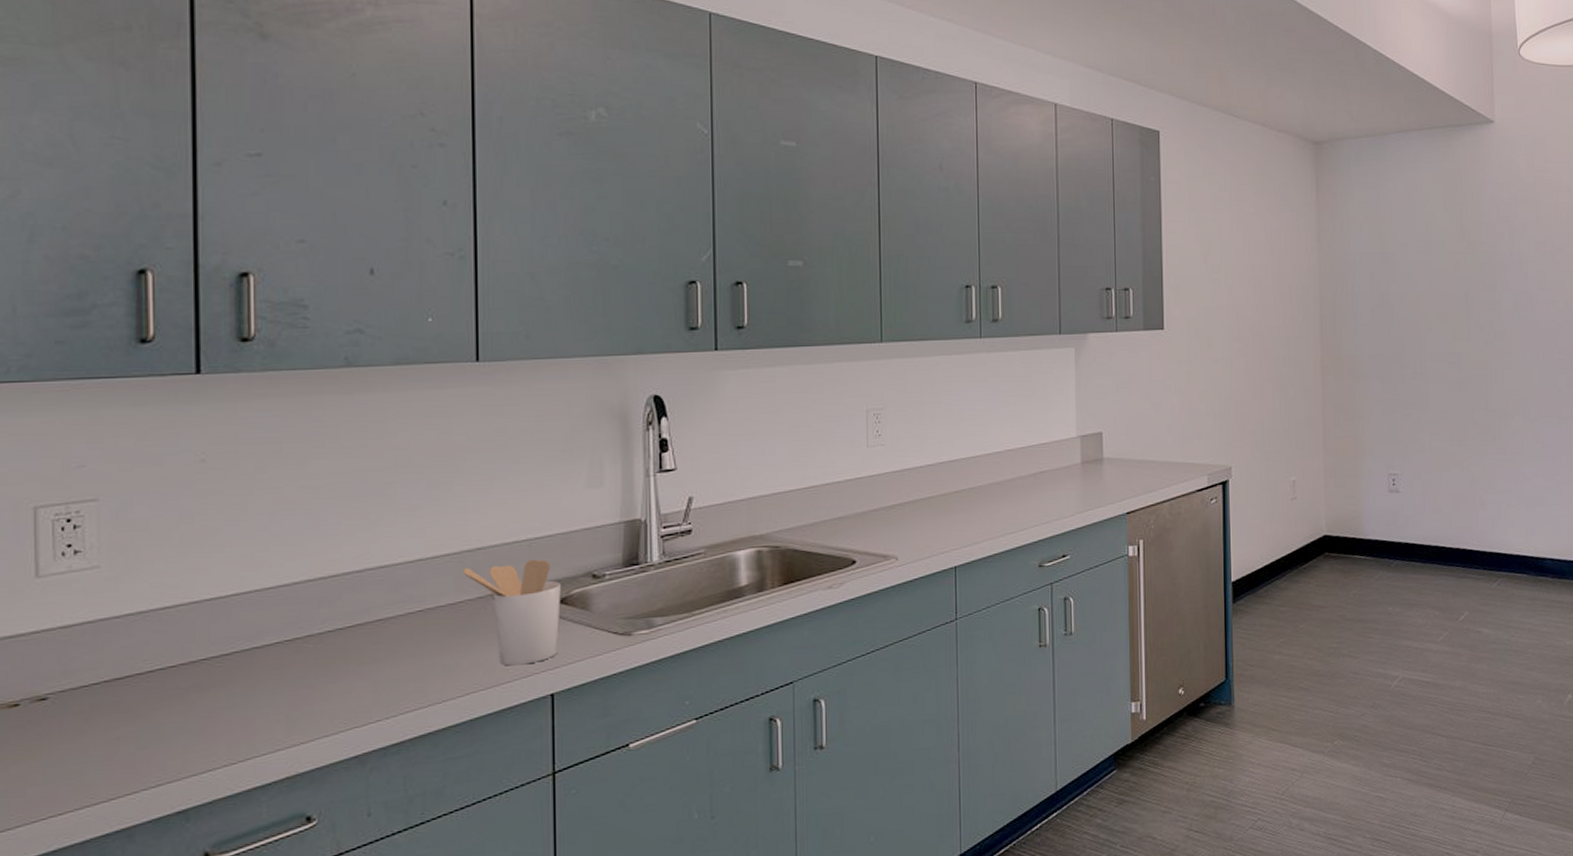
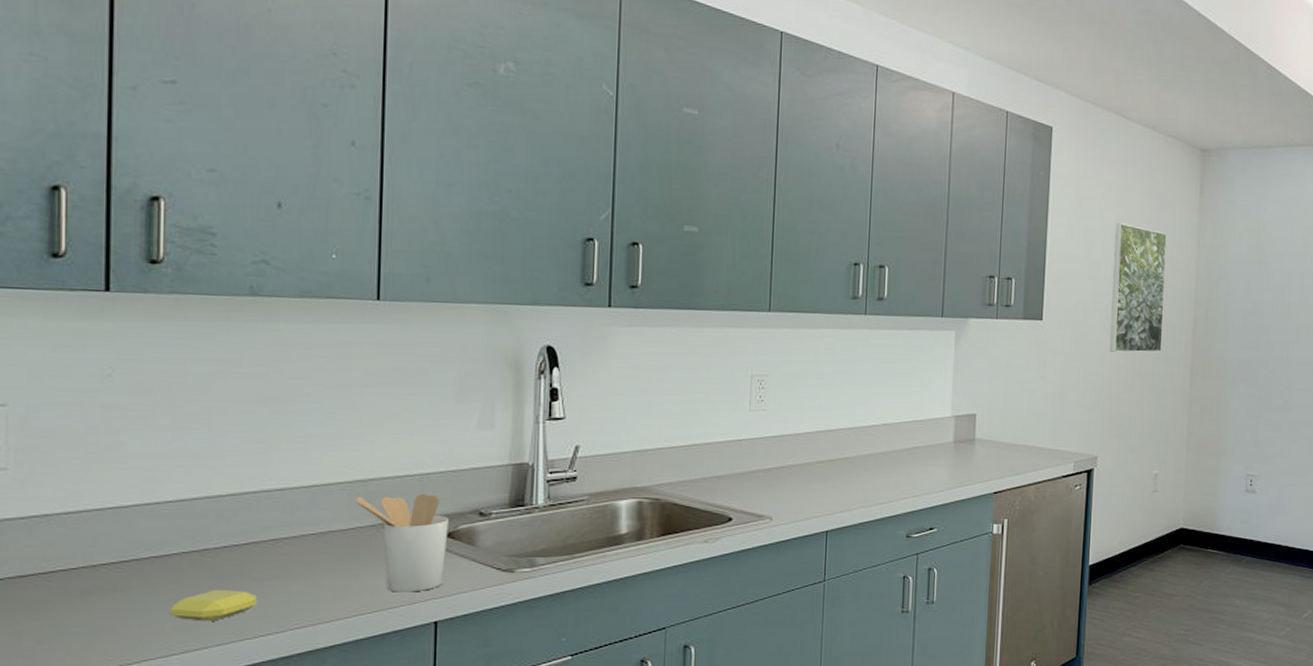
soap bar: none [274,676,364,712] -> present [170,589,257,621]
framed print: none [1231,224,1290,357] -> present [1109,223,1167,353]

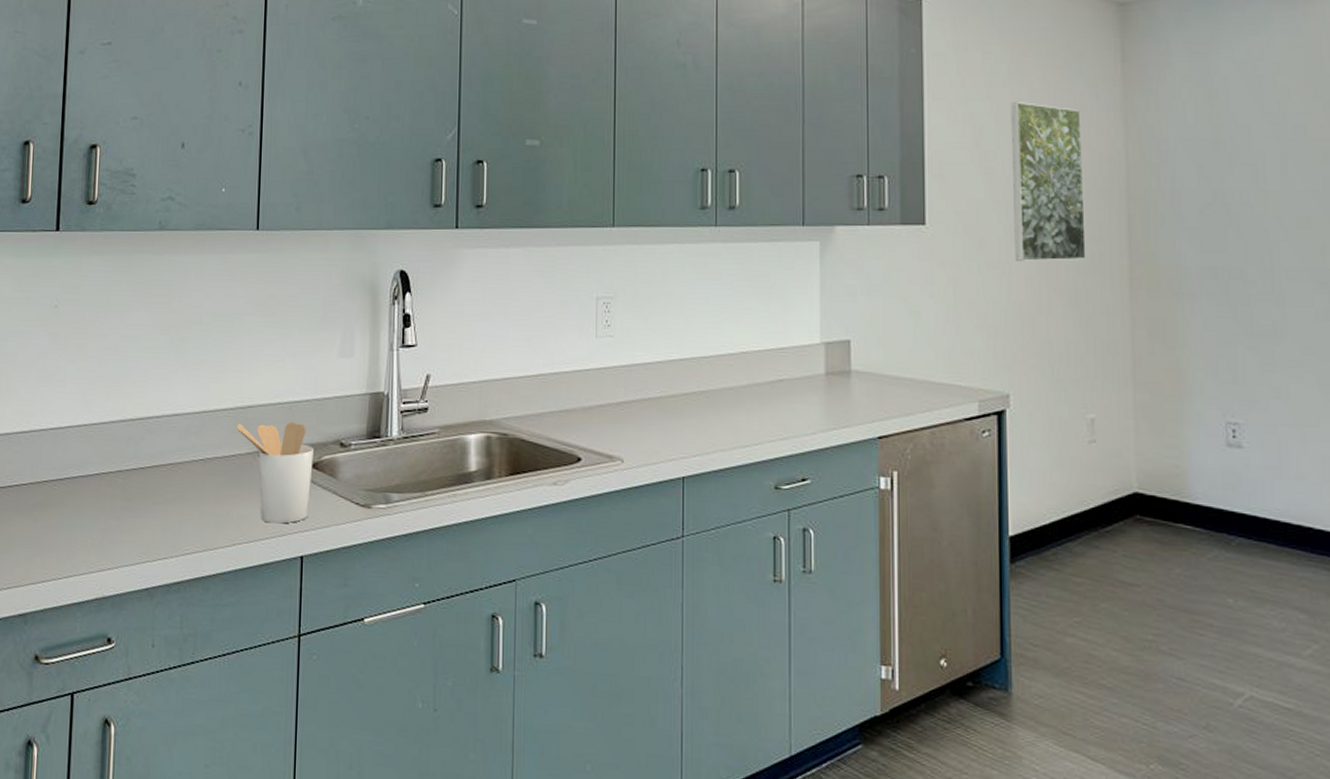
soap bar: present [170,589,257,621] -> none [91,510,157,542]

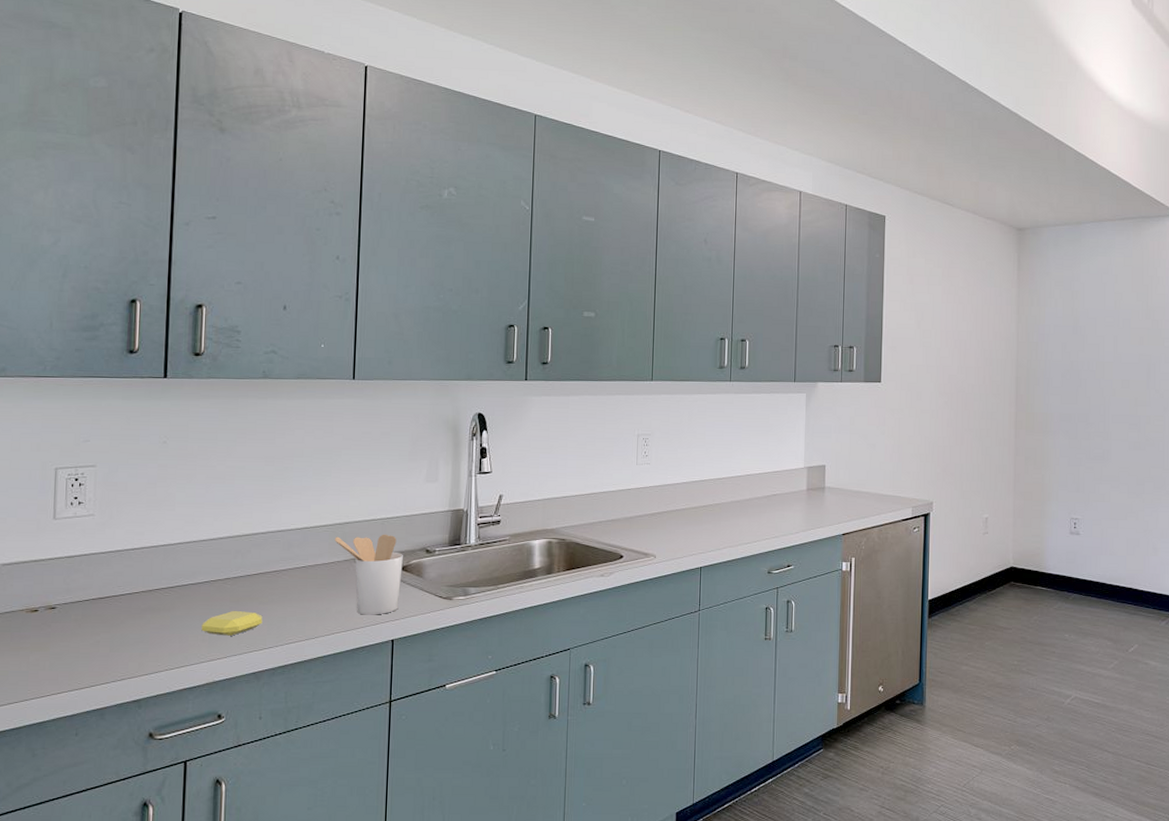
soap bar: none [91,510,157,542] -> present [201,610,263,636]
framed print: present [1010,102,1086,262] -> none [941,296,989,409]

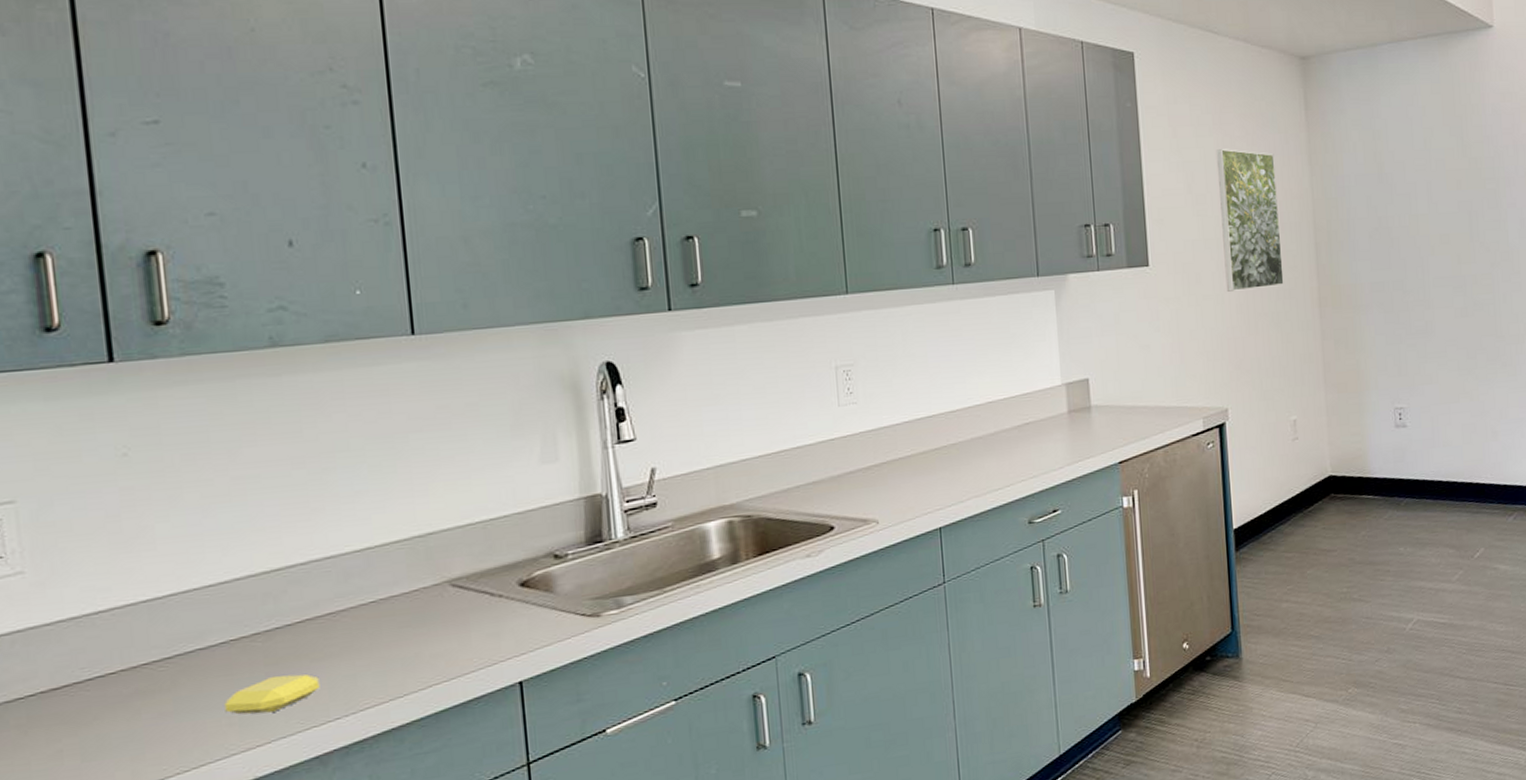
utensil holder: present [335,534,403,615] -> none [414,541,523,655]
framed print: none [941,296,989,409] -> present [1216,149,1284,292]

